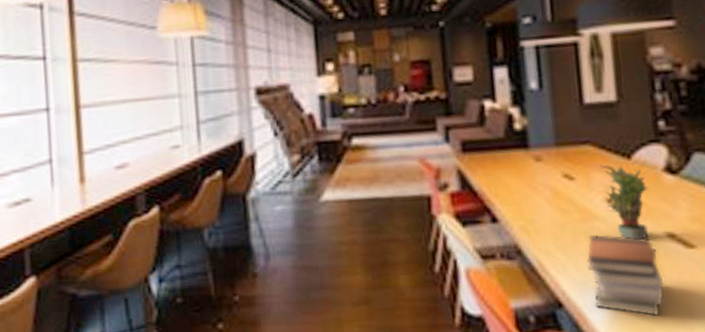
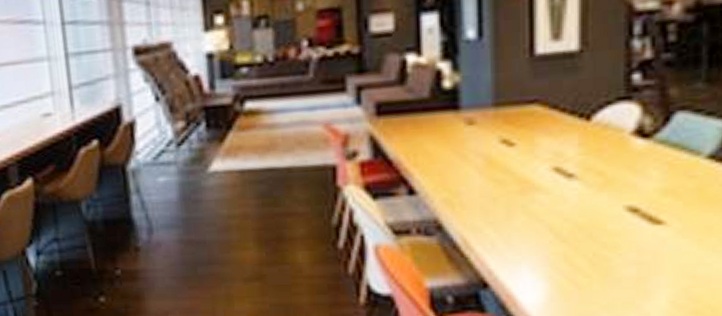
book stack: present [587,234,665,317] -> none [523,207,618,300]
potted plant: present [600,164,648,240] -> none [549,127,610,214]

